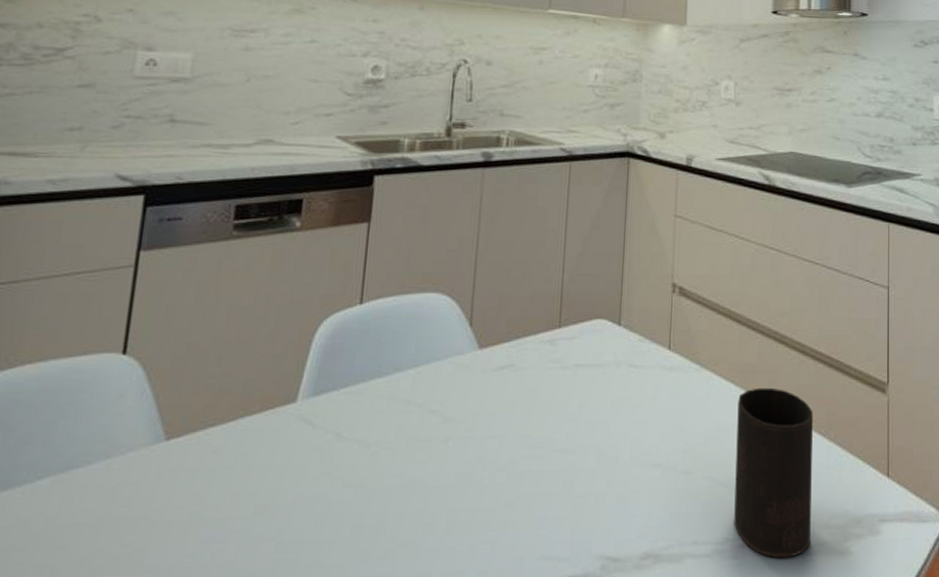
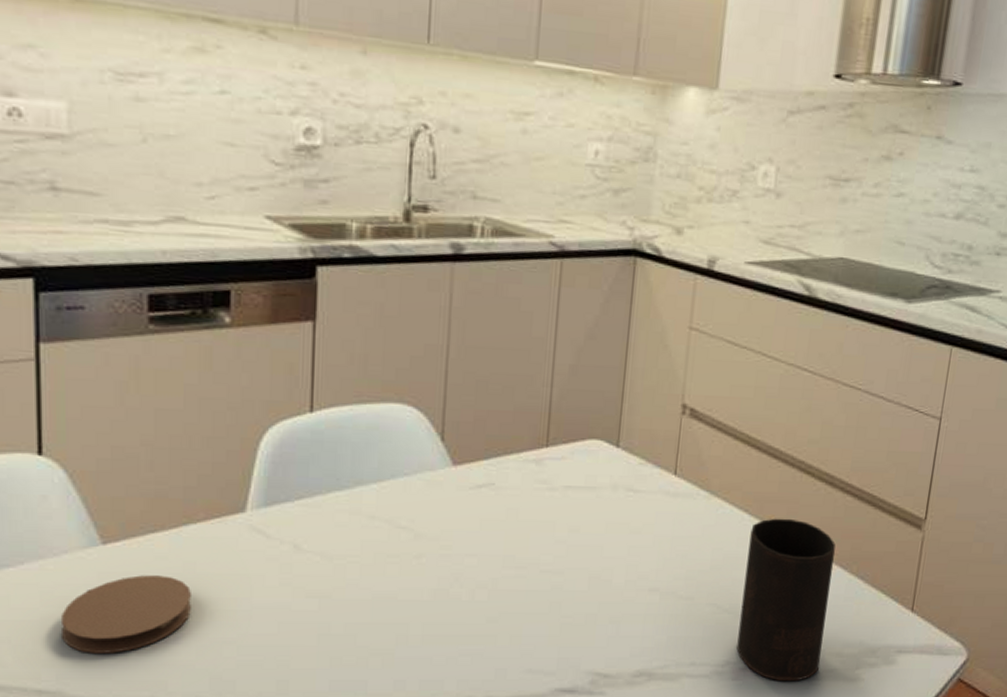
coaster: none [114,470,241,557] -> present [62,575,193,653]

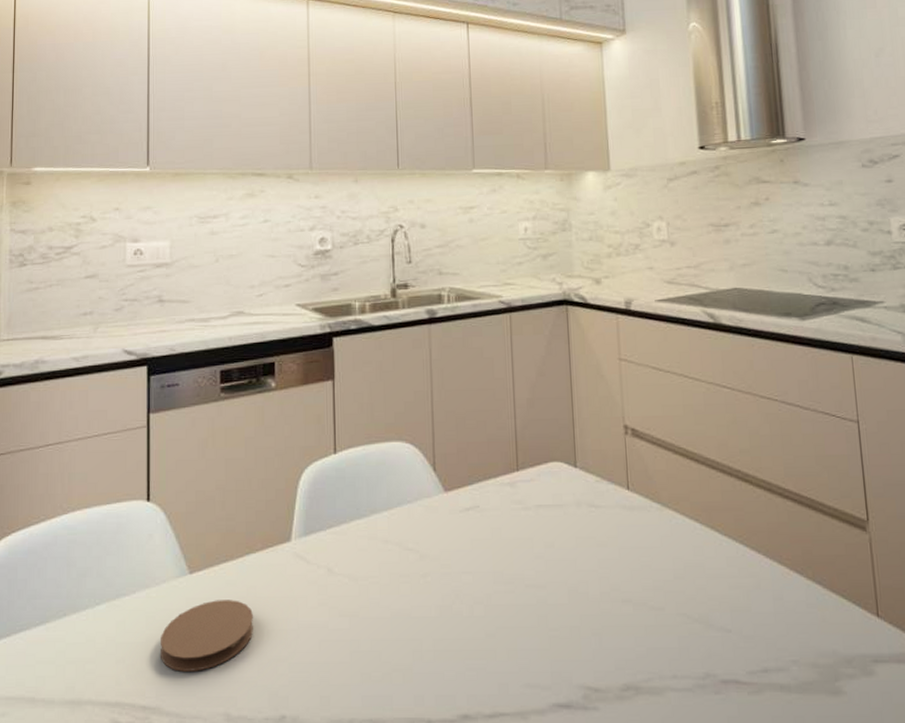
cup: present [736,518,836,682] -> none [704,525,798,695]

